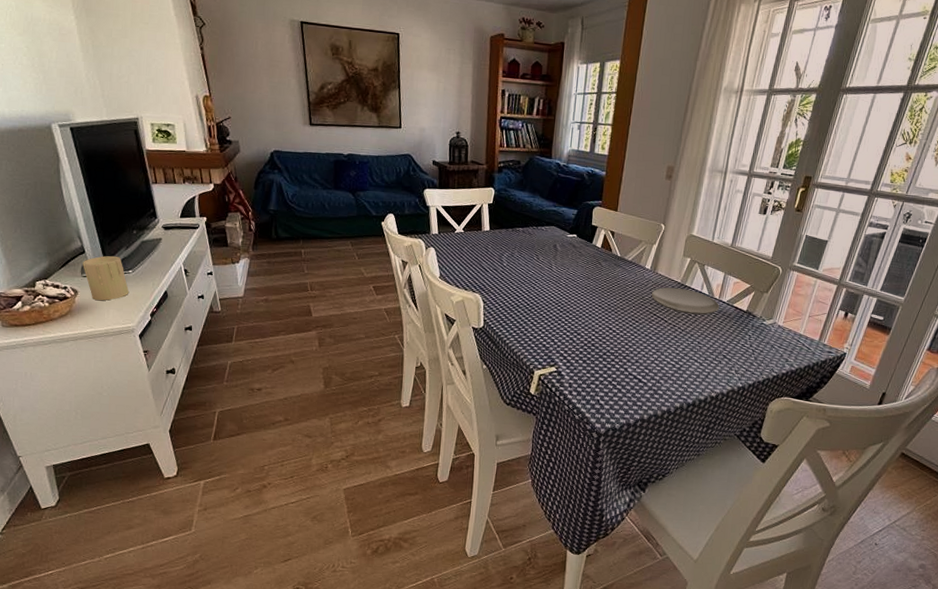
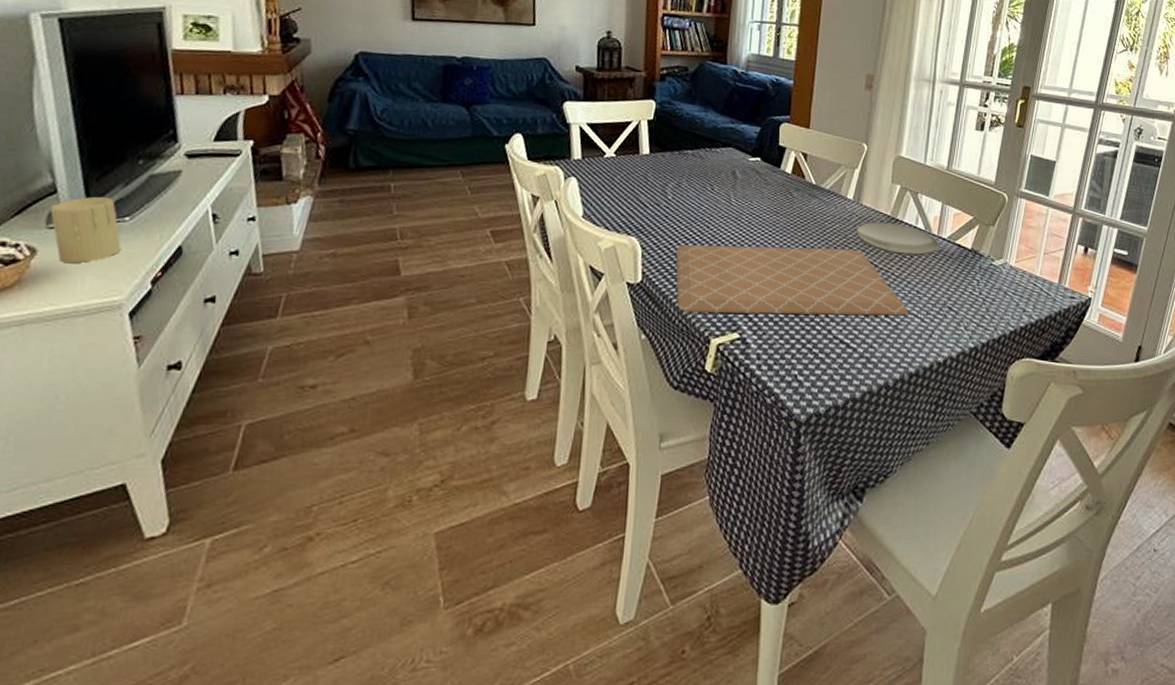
placemat: none [509,300,690,361] -> present [676,244,908,316]

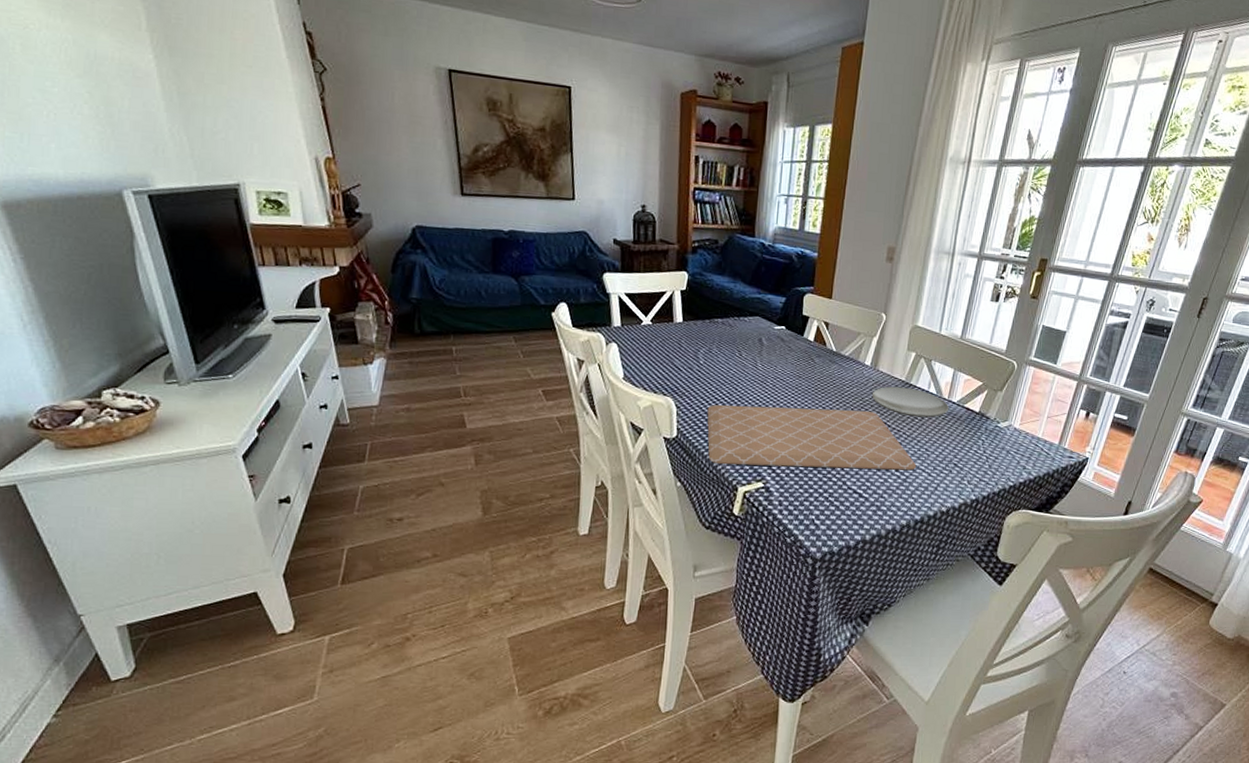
candle: present [50,196,122,264] -> none [166,356,229,414]

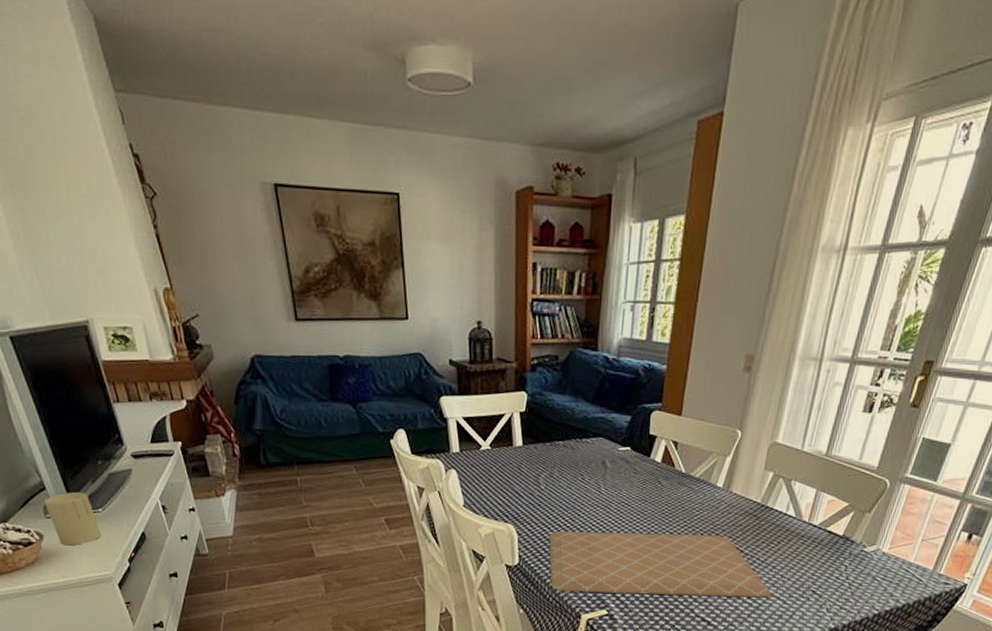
candle: none [166,356,229,414] -> present [45,491,102,546]
plate: present [871,386,949,418] -> none [723,509,810,543]

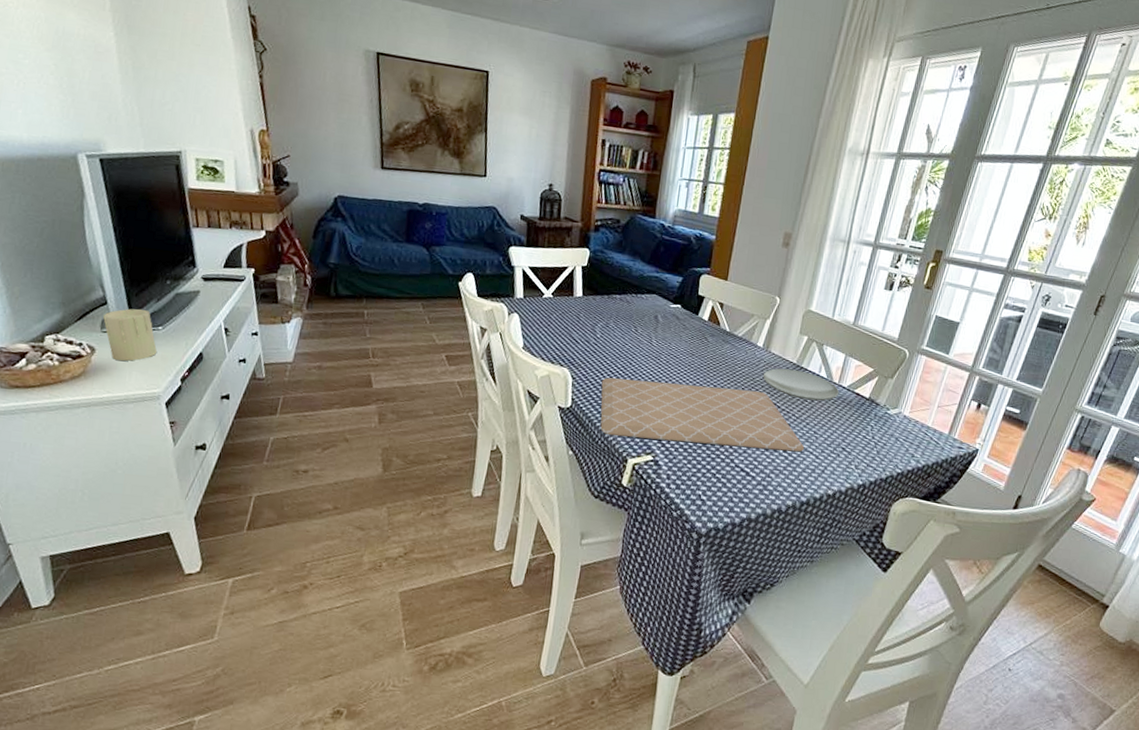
plate: none [723,509,810,543] -> present [762,368,839,402]

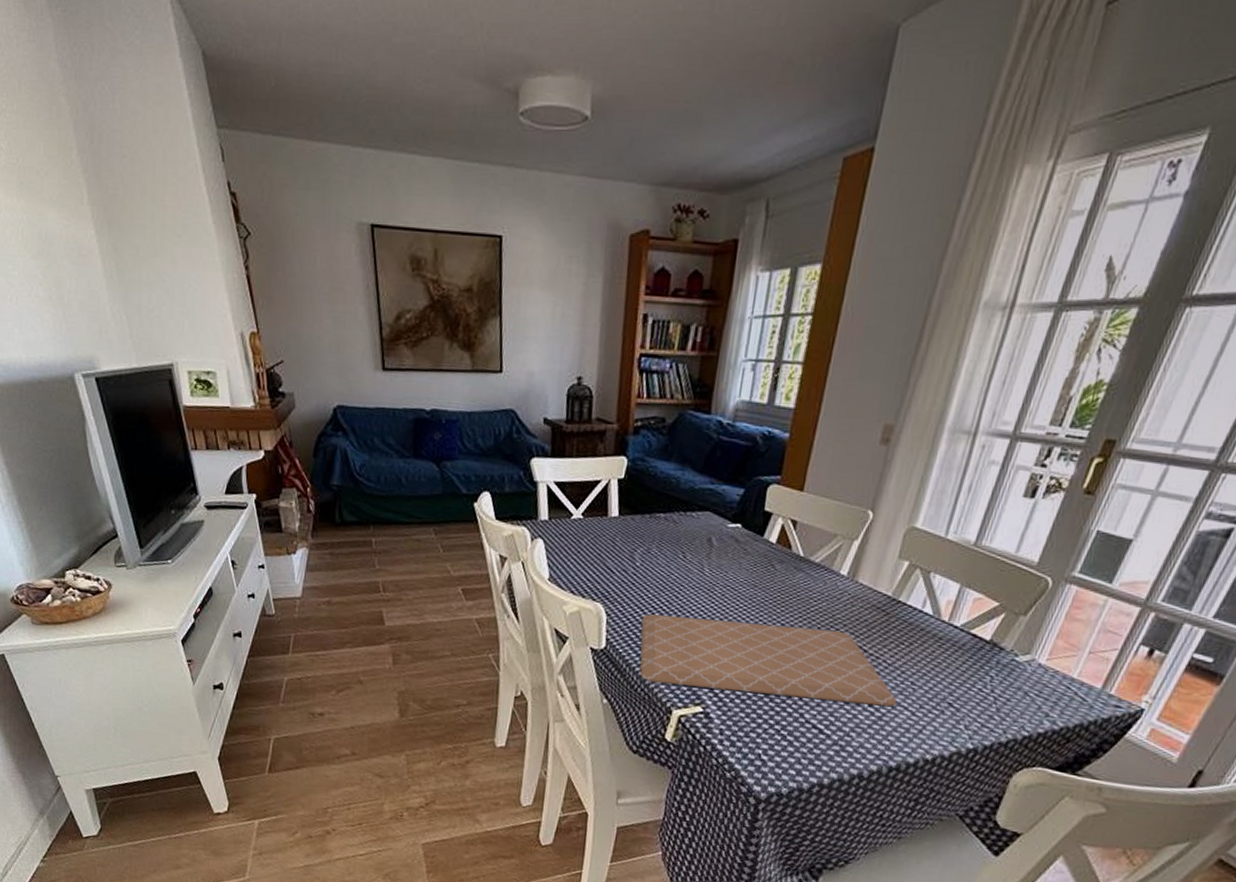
candle: present [103,308,158,362] -> none [116,541,169,597]
plate: present [762,368,839,402] -> none [845,602,949,645]

